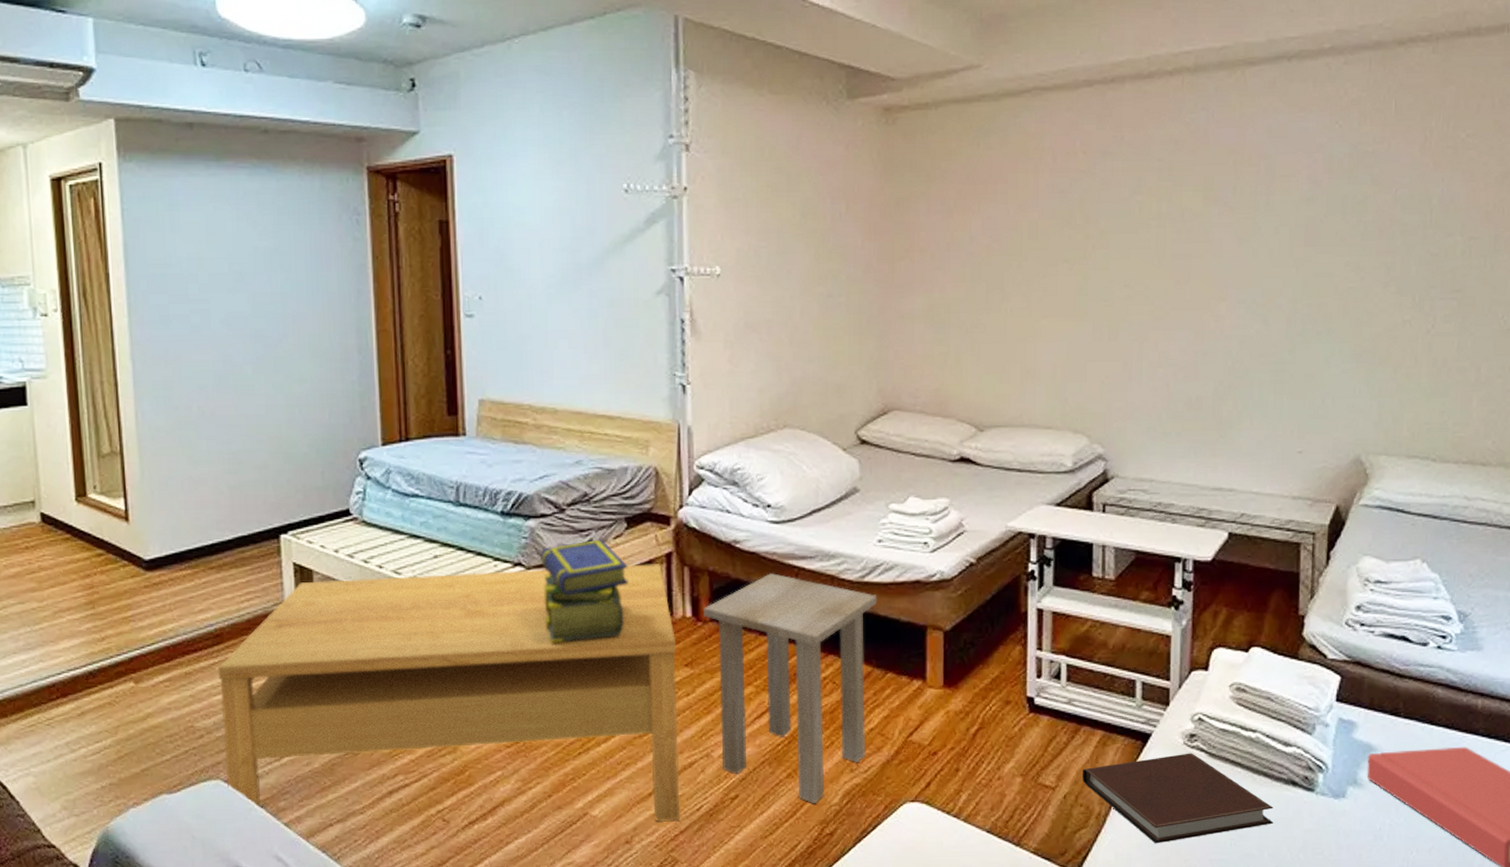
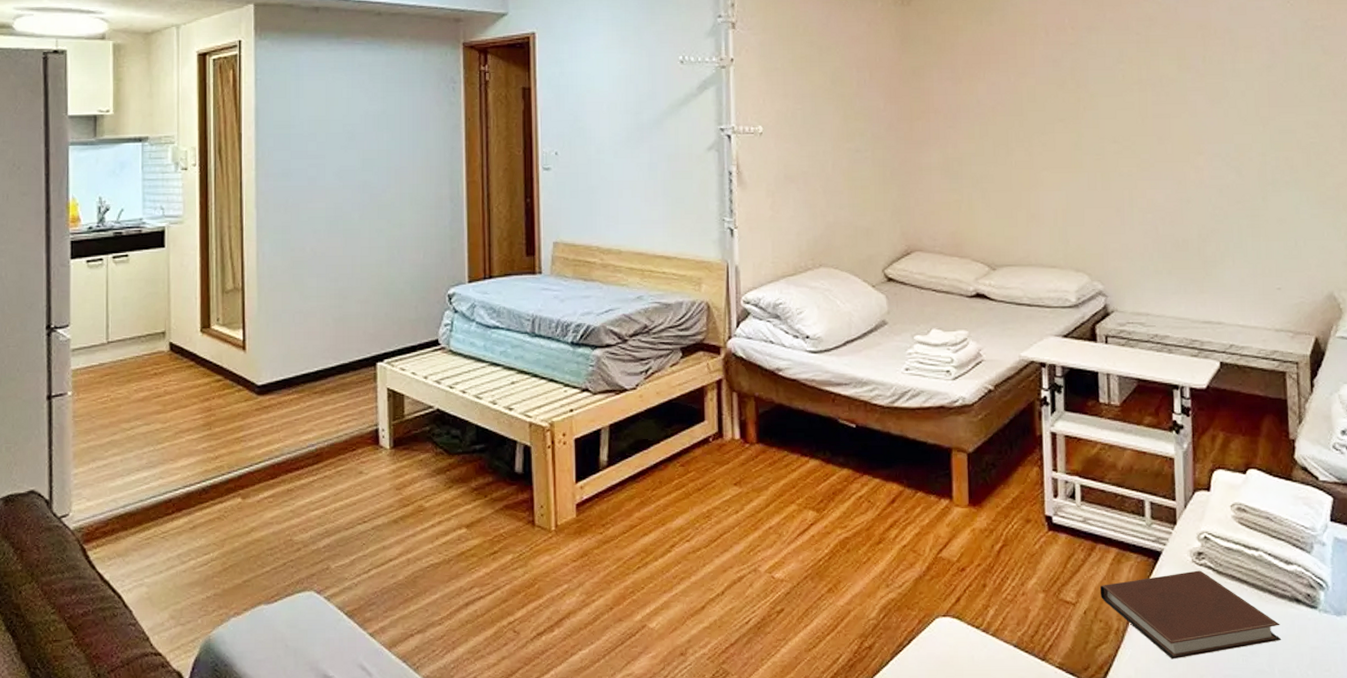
coffee table: present [218,563,680,822] -> none [317,389,731,634]
stack of books: present [539,539,628,643] -> none [604,367,683,463]
side table: present [704,573,877,804] -> none [751,399,906,618]

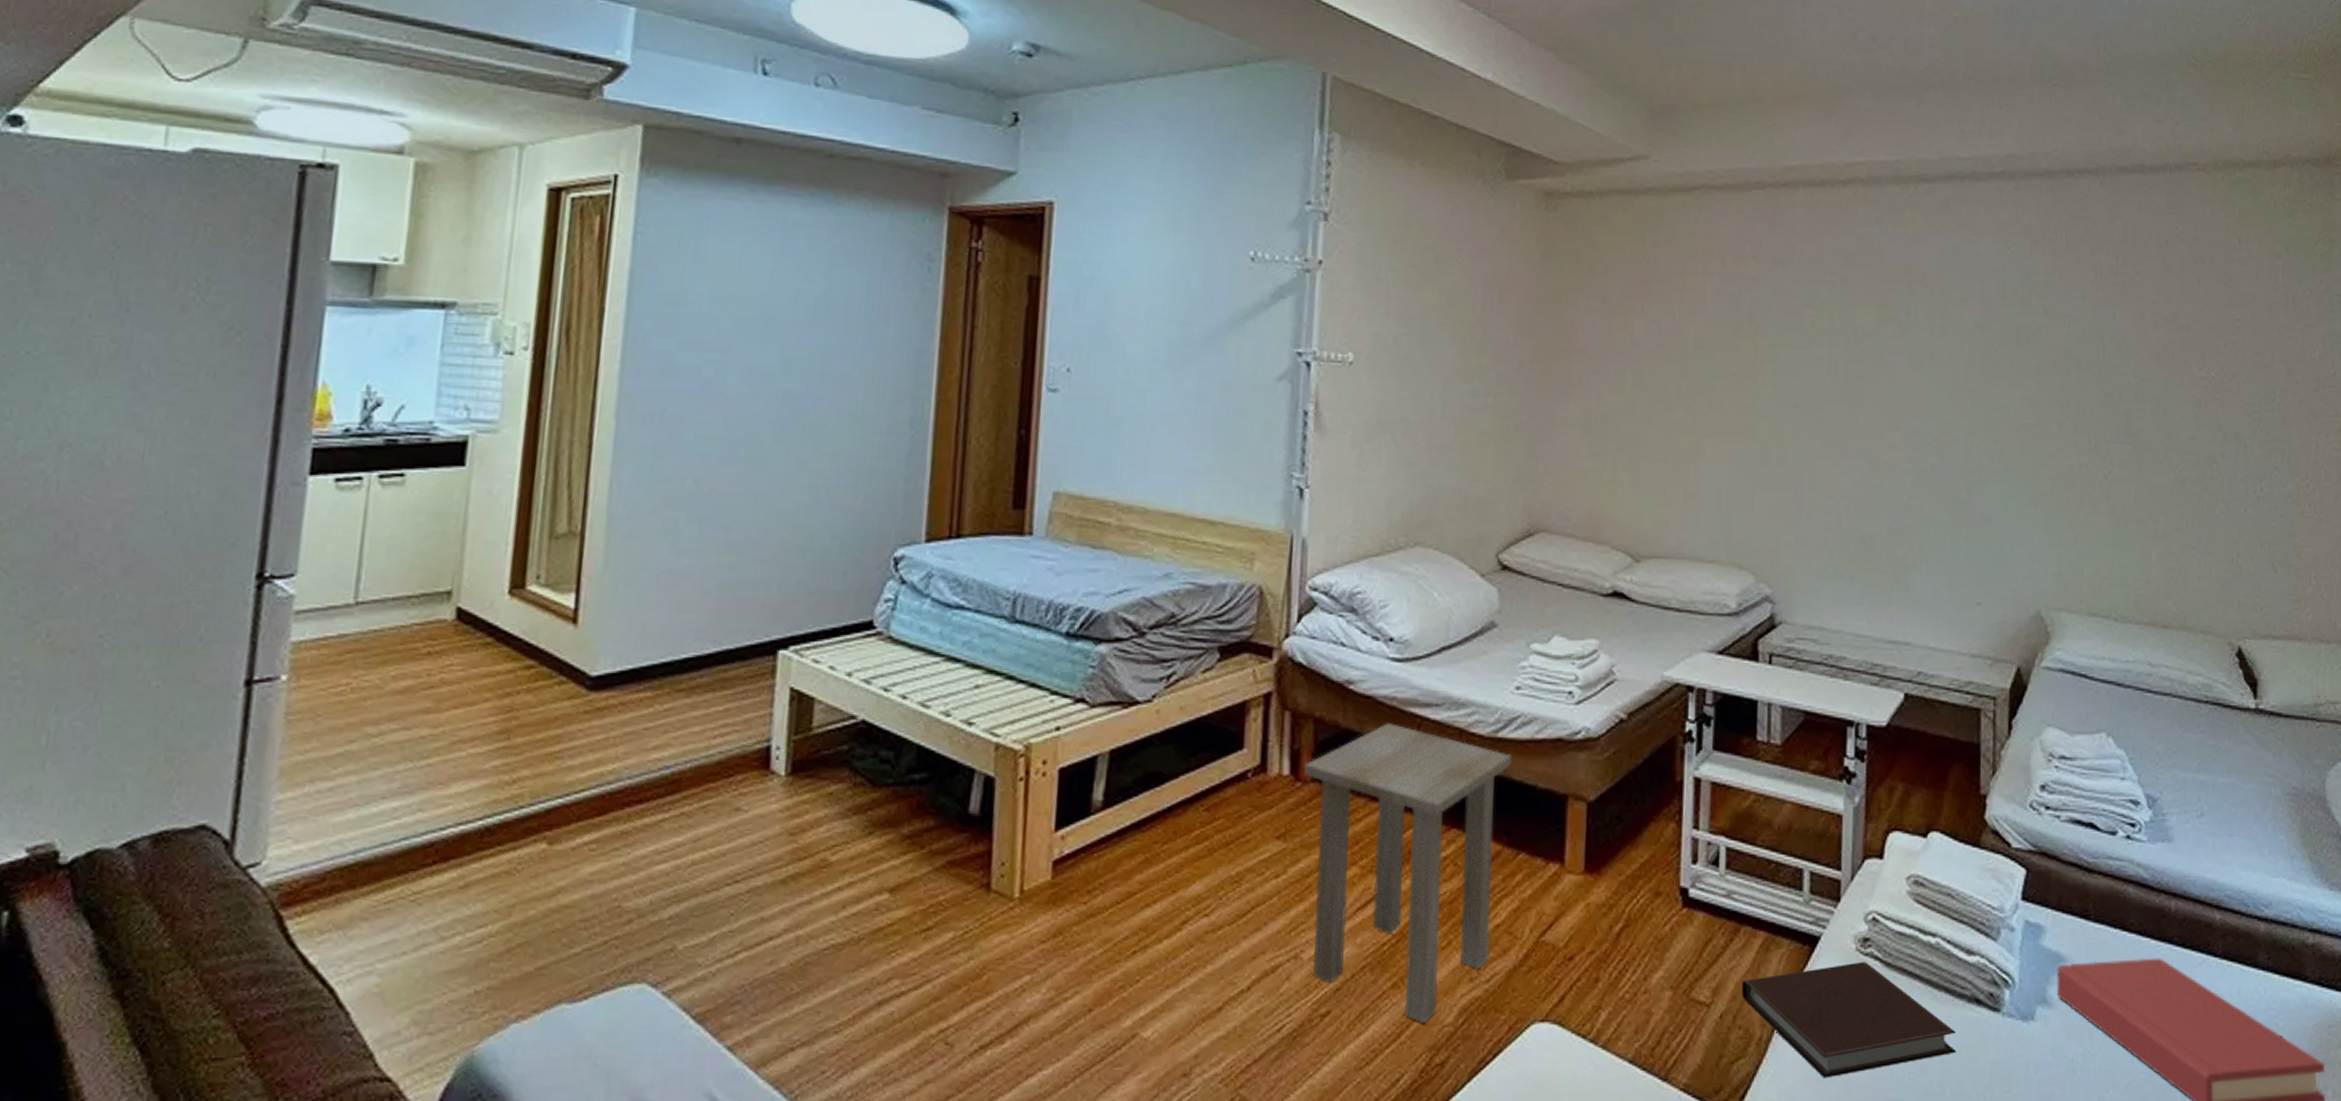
side table: none [751,399,906,618] -> present [1304,723,1512,1024]

